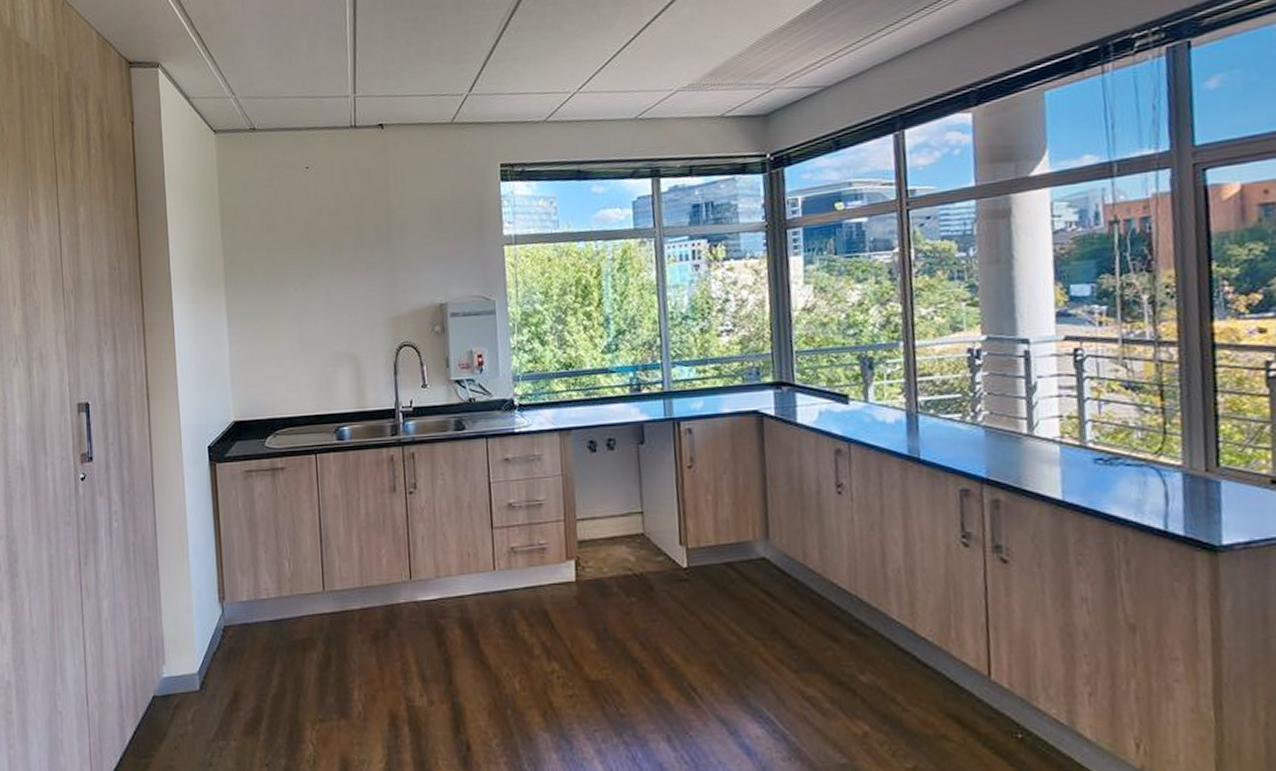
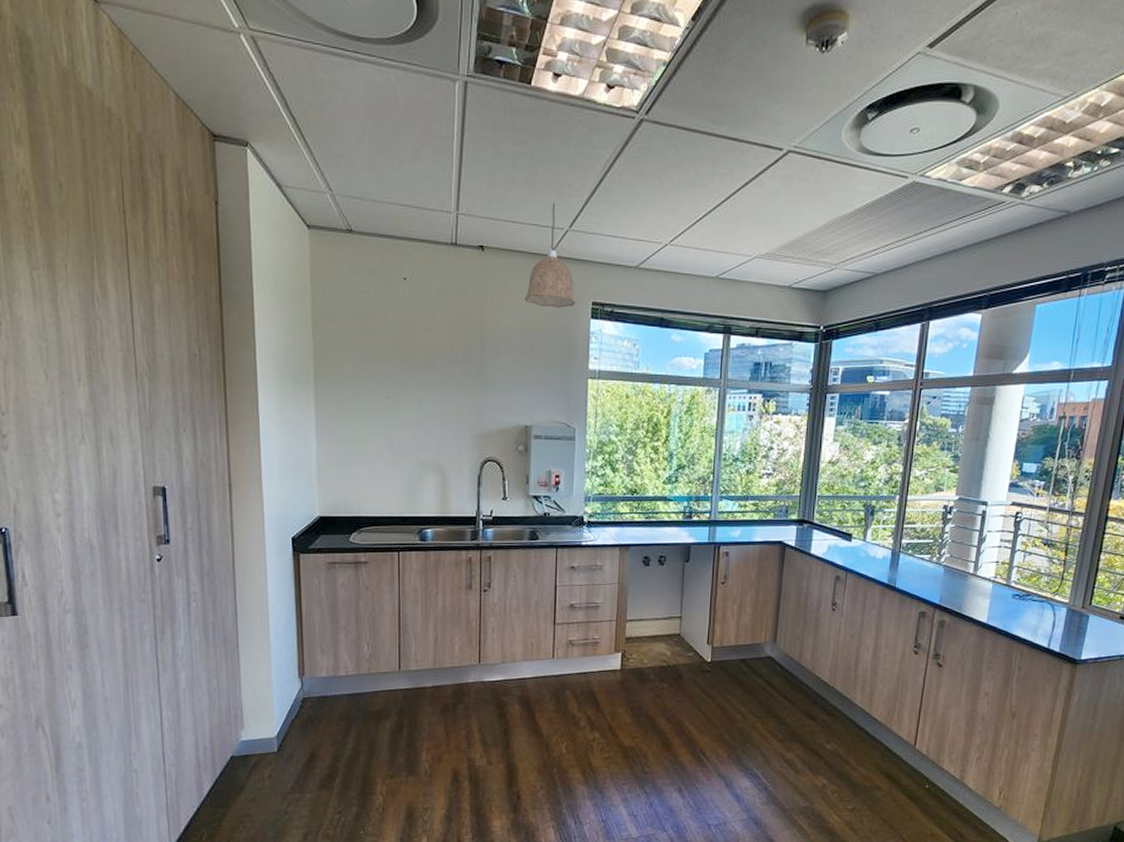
pendant lamp: none [429,71,483,176] -> present [525,203,576,308]

